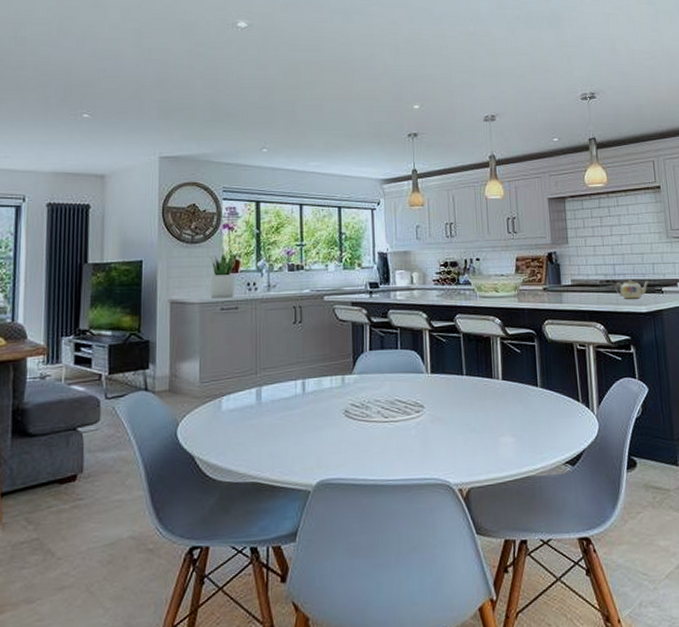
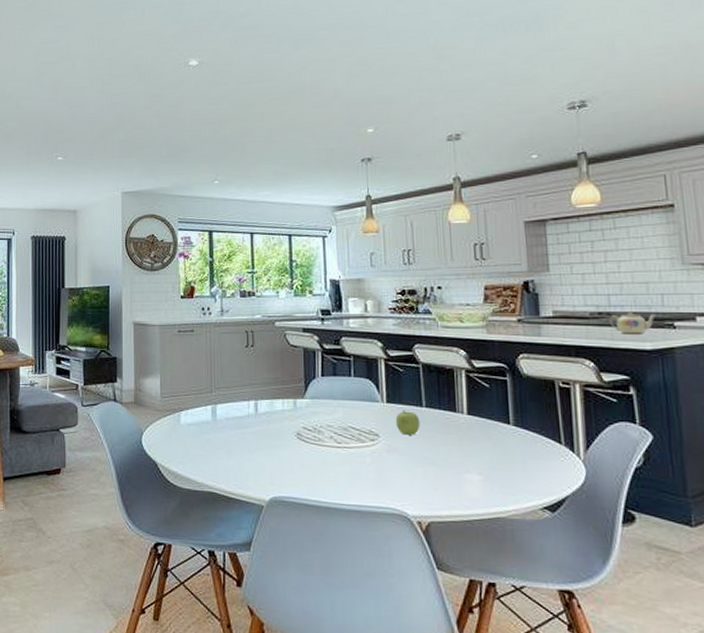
planter: present [210,251,235,298] -> none [168,278,191,321]
fruit: none [439,379,461,404] -> present [395,410,420,435]

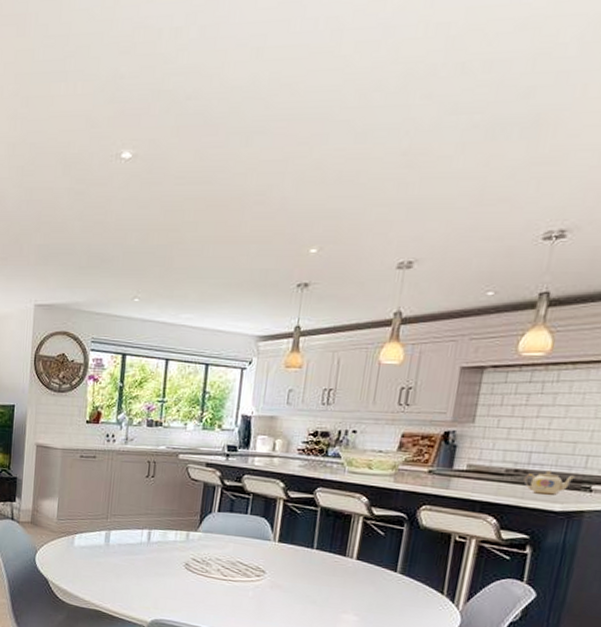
fruit: present [395,410,420,435] -> none [283,550,308,575]

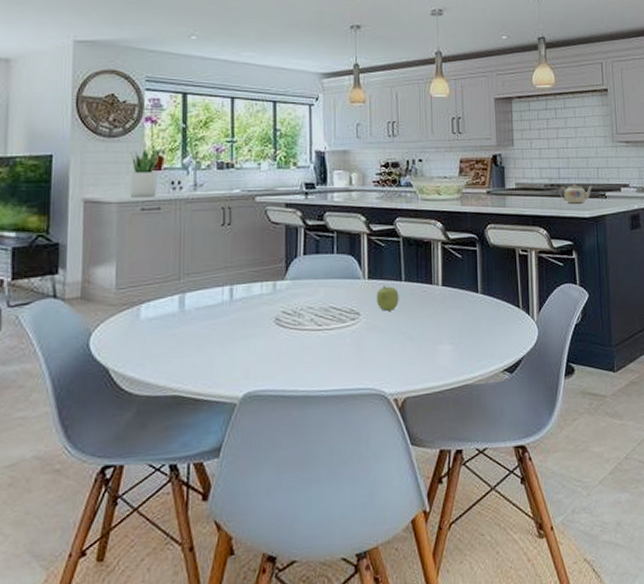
planter: none [72,402,97,447] -> present [129,147,159,198]
fruit: none [283,550,308,575] -> present [376,285,399,311]

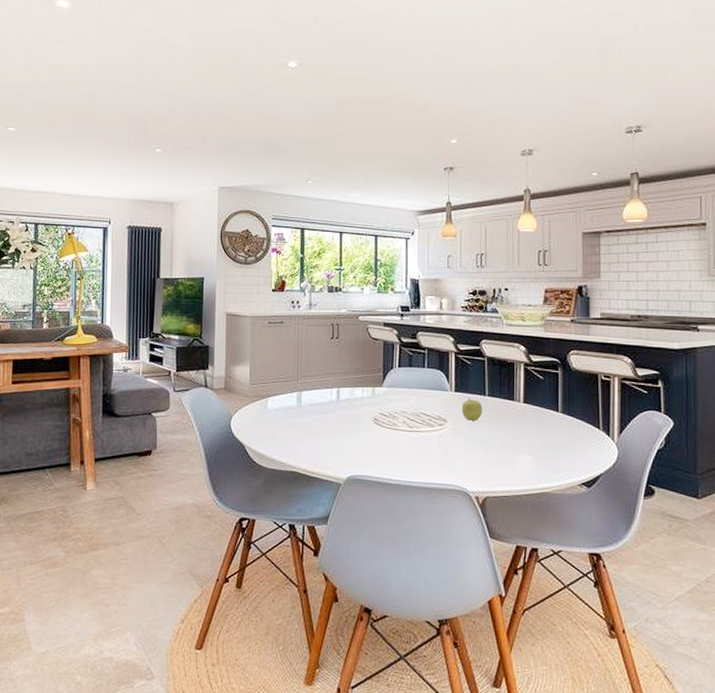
planter: present [129,147,159,198] -> none [260,272,282,313]
teapot: present [559,183,594,205] -> none [646,315,685,337]

